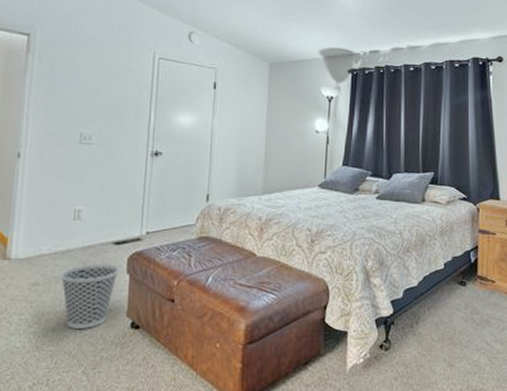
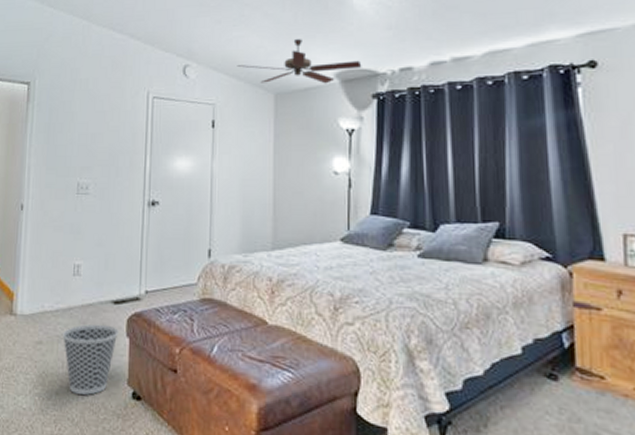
ceiling fan: none [238,19,341,59] -> present [237,39,362,84]

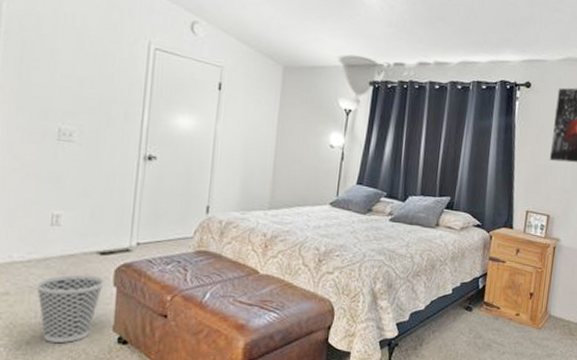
ceiling fan: present [237,39,362,84] -> none [248,18,364,66]

